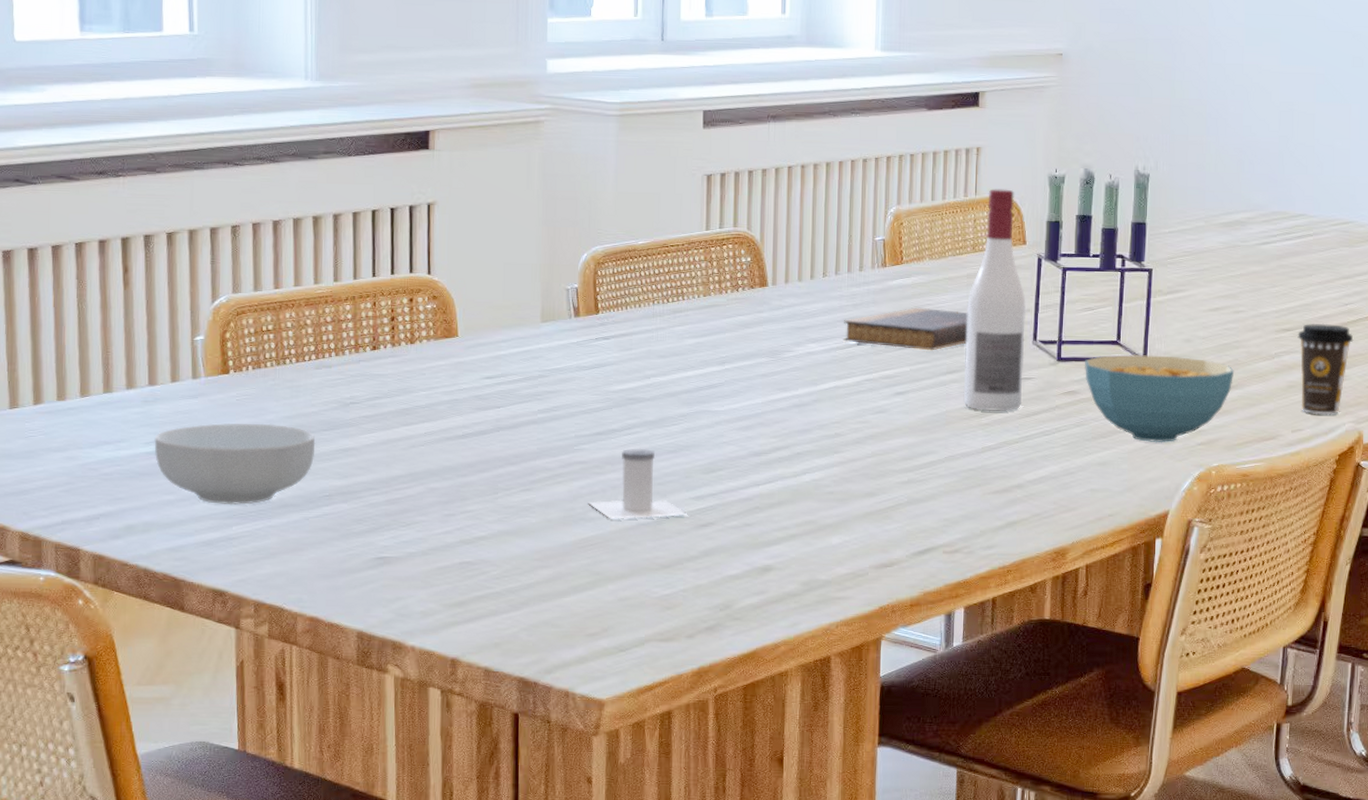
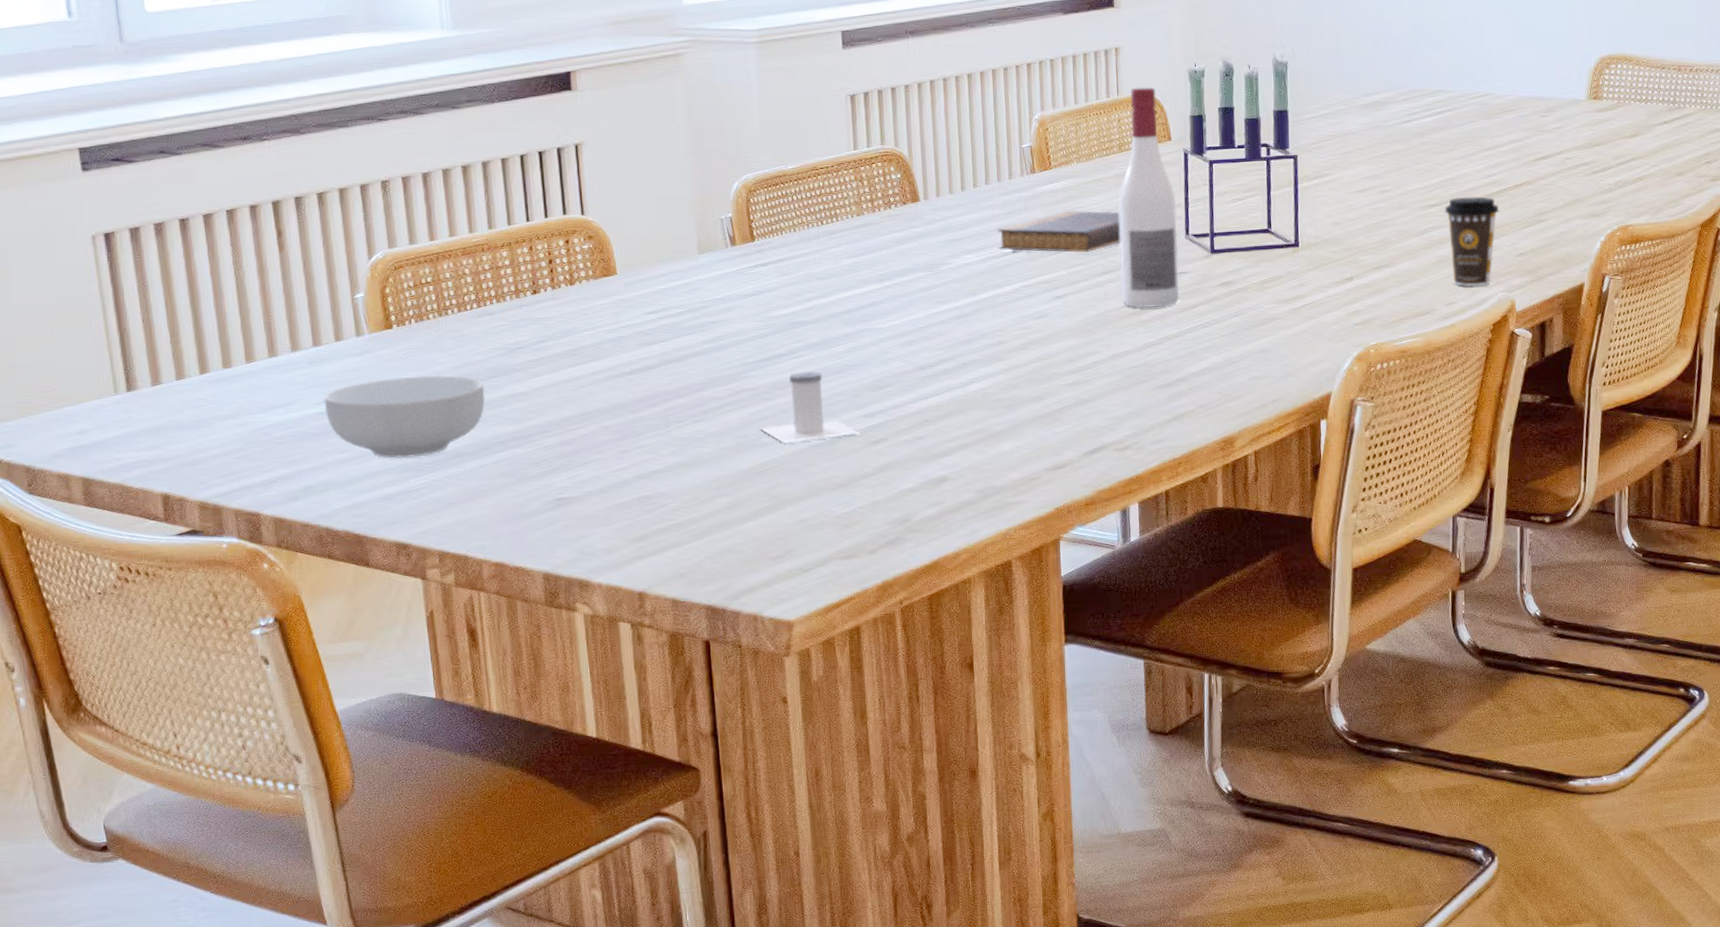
cereal bowl: present [1084,354,1235,443] -> none [1237,240,1386,327]

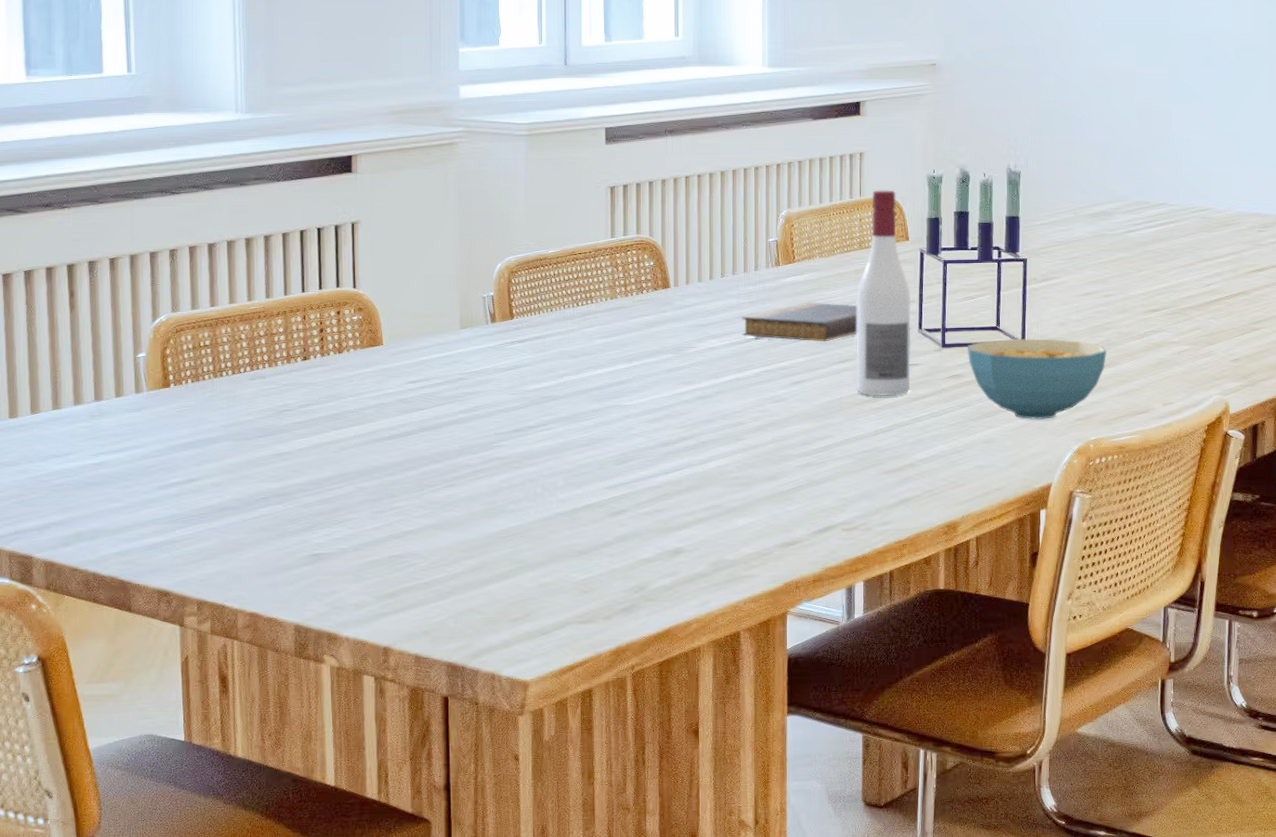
cereal bowl: present [324,375,485,459] -> none [101,432,252,511]
salt shaker: present [759,370,860,443] -> none [507,442,602,510]
cereal bowl: none [1237,240,1386,327] -> present [967,338,1107,420]
coffee cup: present [1444,196,1500,286] -> none [1164,303,1217,389]

